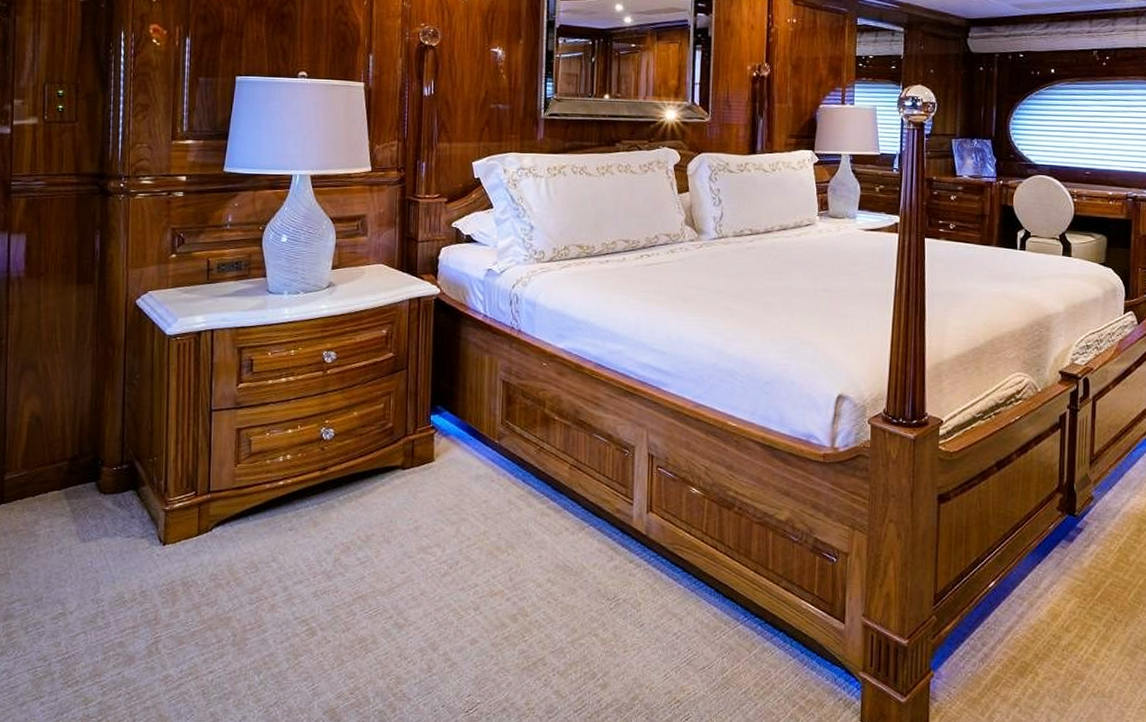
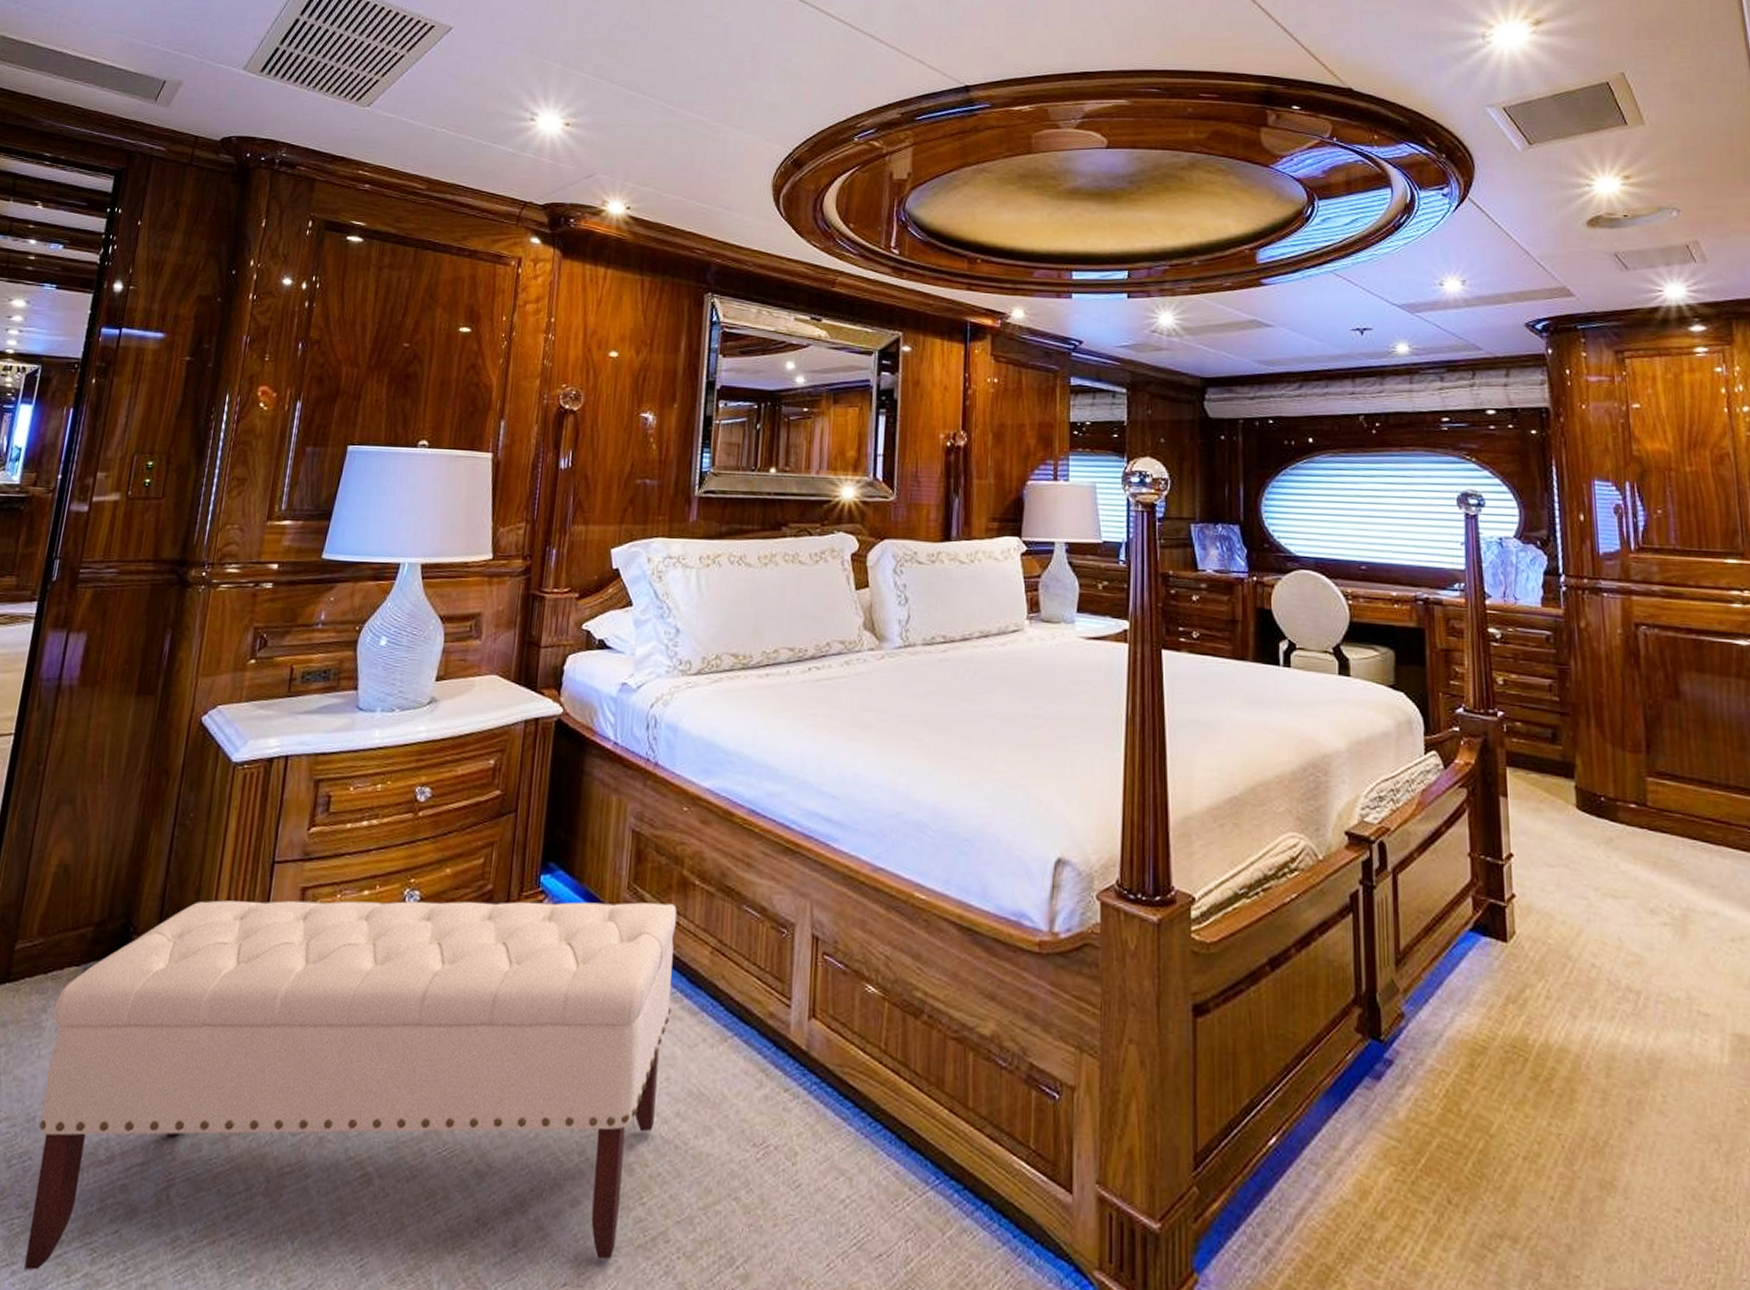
bench: none [44,433,542,701] -> present [24,900,677,1270]

